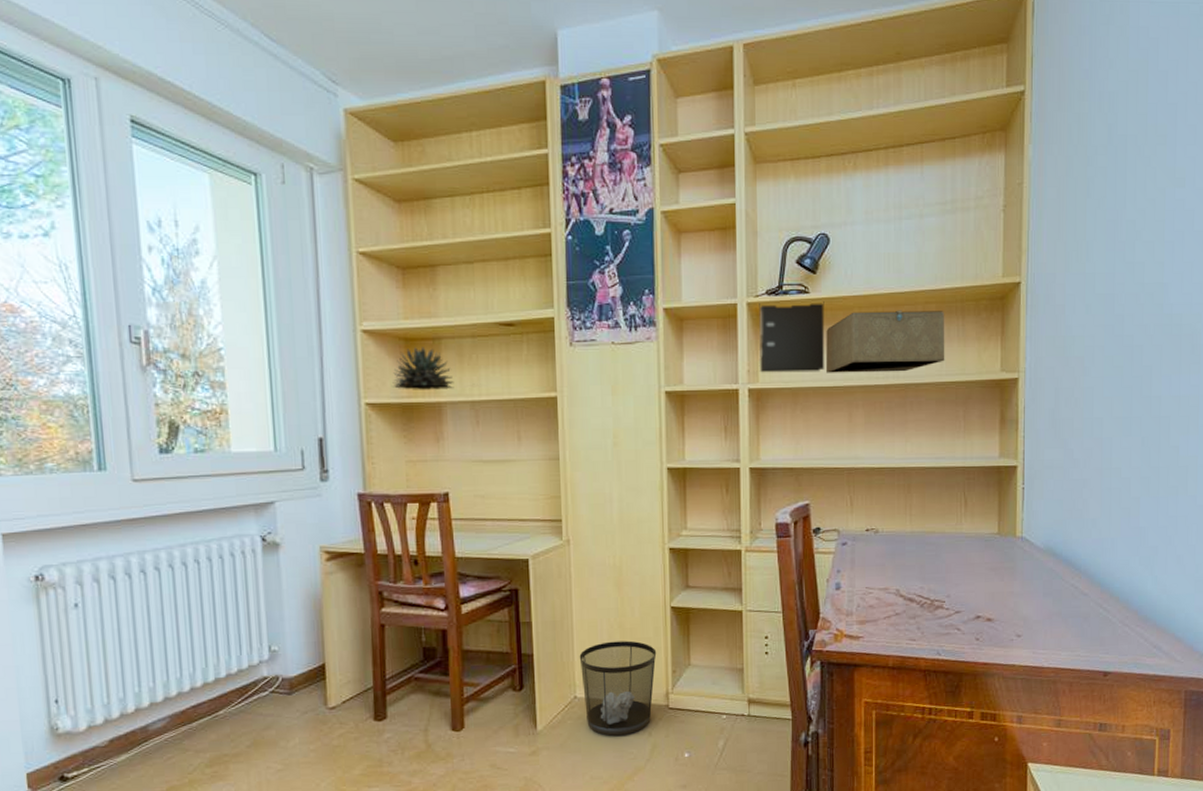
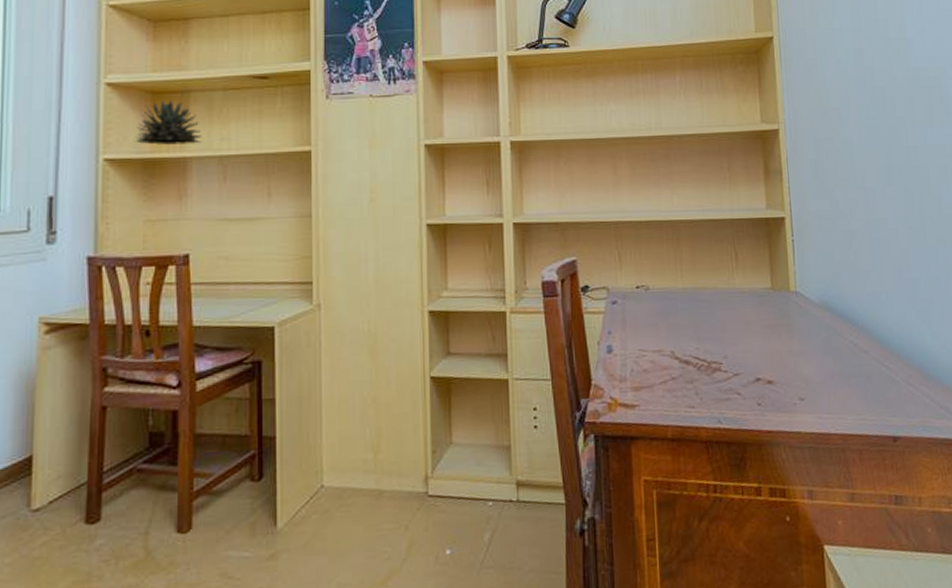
waste bin: present [579,640,657,736] -> none [328,417,415,532]
binder: present [759,301,825,373] -> none [519,55,588,125]
decorative box: present [825,310,945,373] -> none [587,63,706,125]

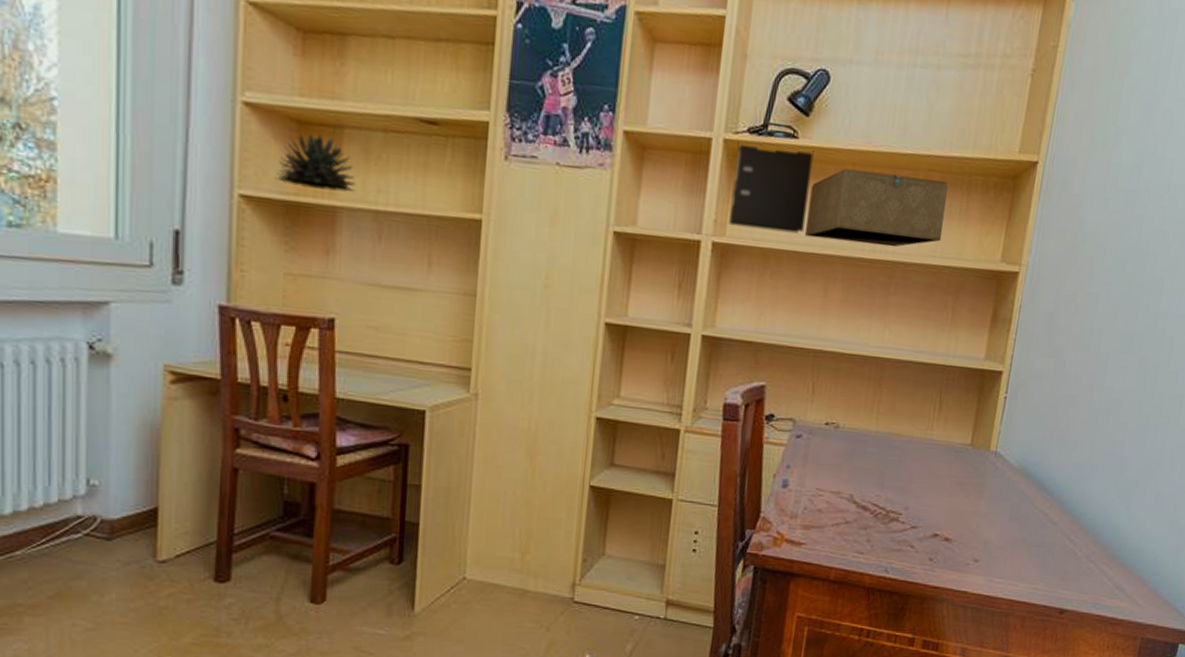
binder: none [519,55,588,125] -> present [729,142,814,234]
decorative box: none [587,63,706,125] -> present [804,168,948,247]

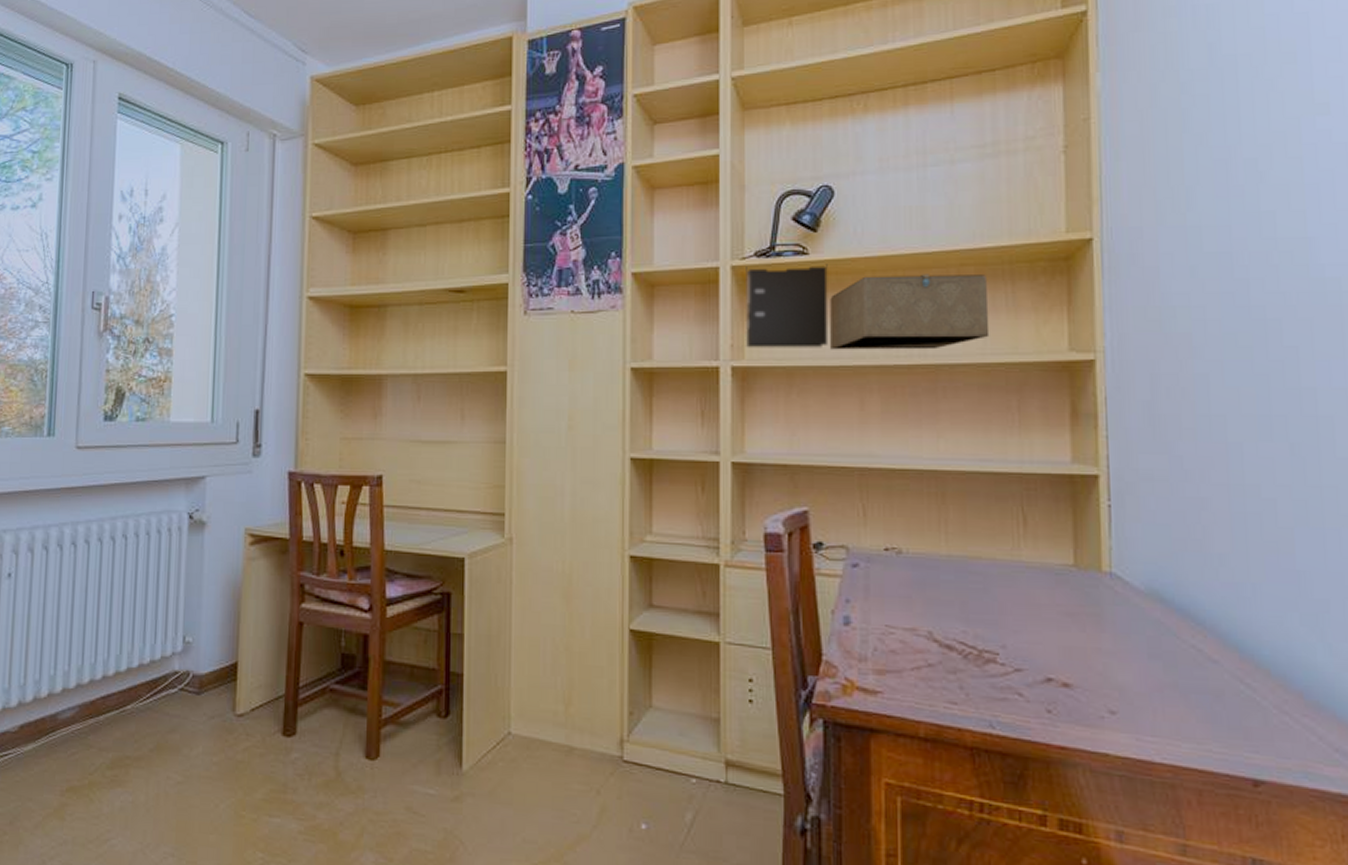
succulent plant: present [274,133,356,193] -> none [332,315,397,361]

